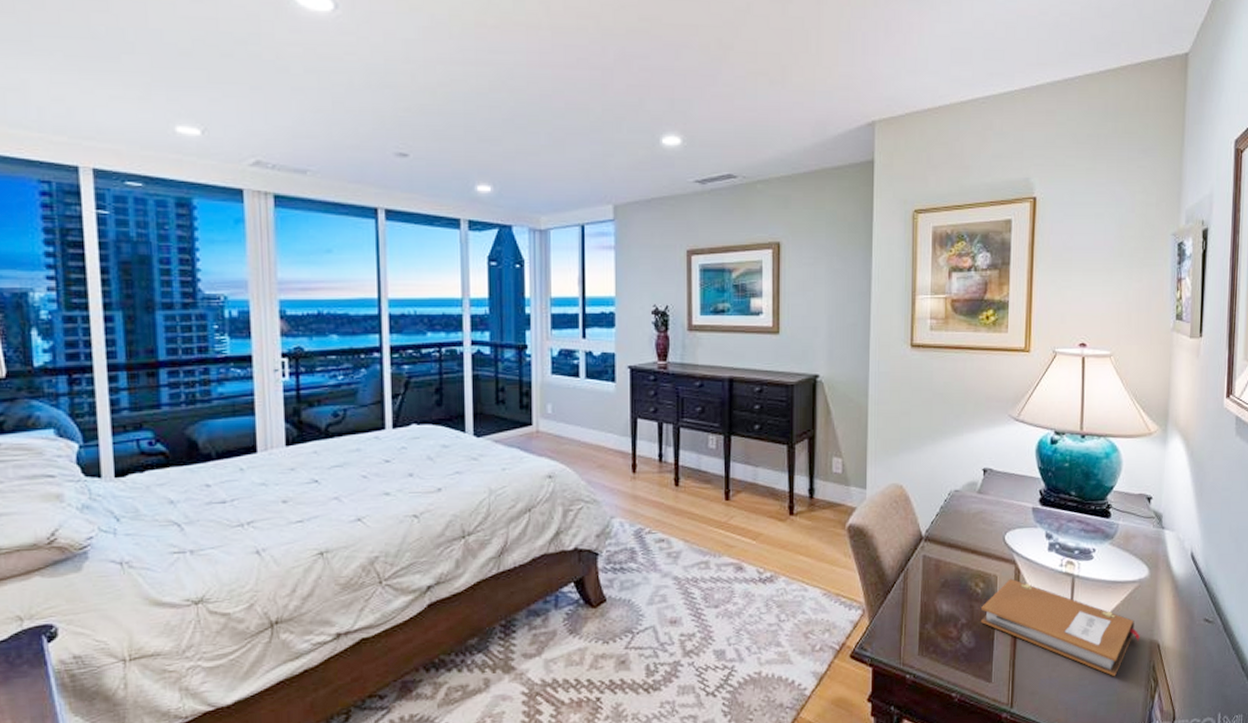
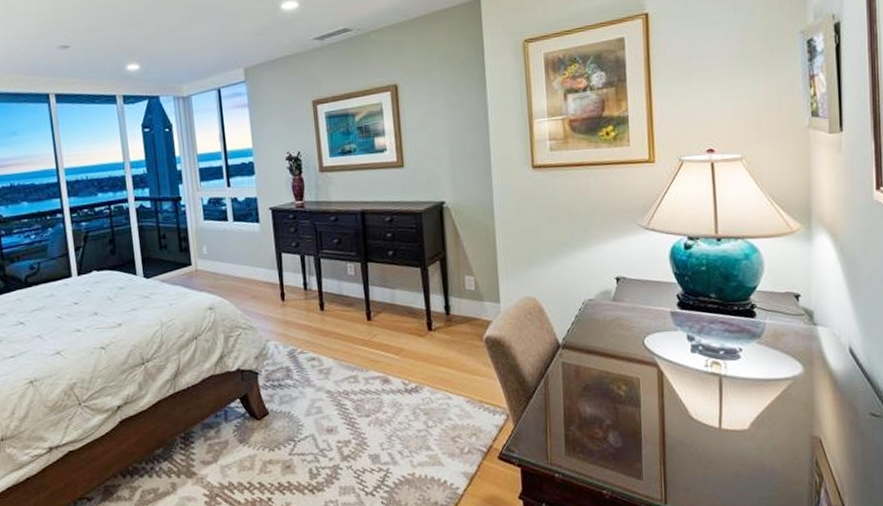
notebook: present [981,578,1140,677] -> none [626,380,799,473]

